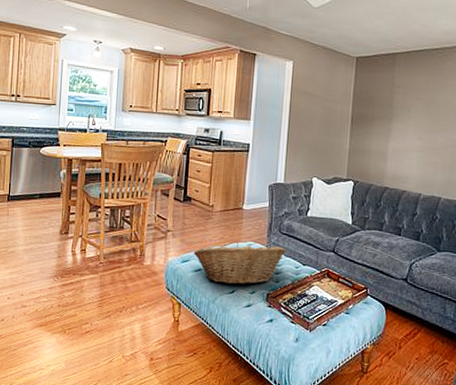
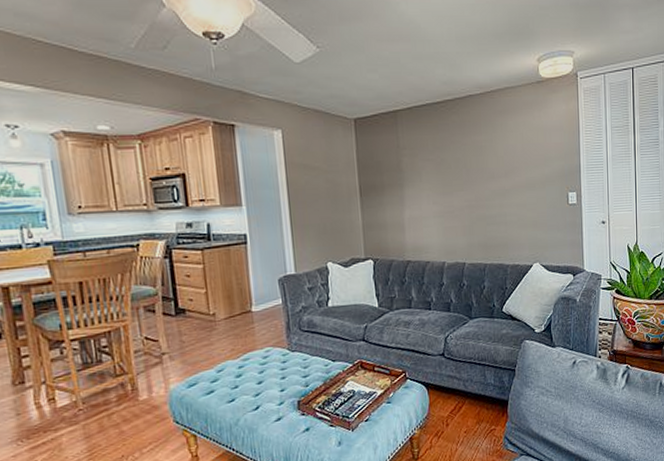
fruit basket: present [193,242,287,285] -> none [200,346,312,402]

